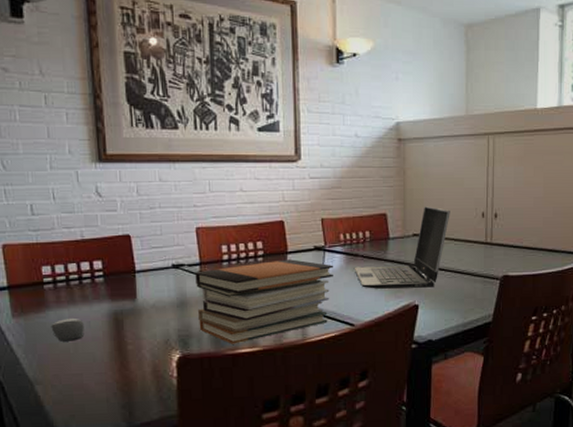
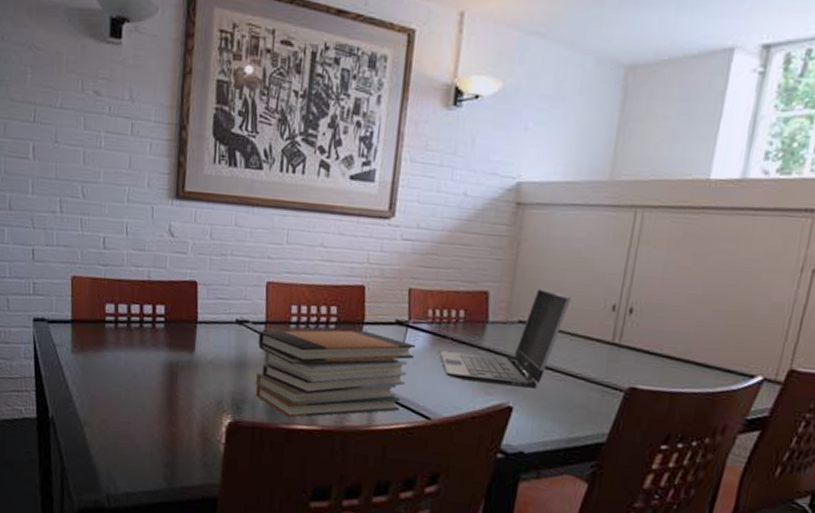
computer mouse: present [51,317,84,342] -> none [106,362,139,387]

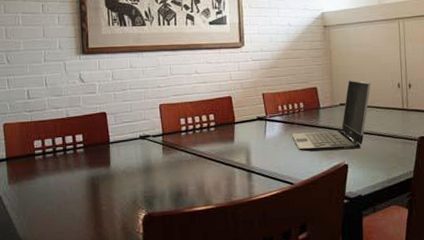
book stack: present [255,330,415,418] -> none [159,128,274,203]

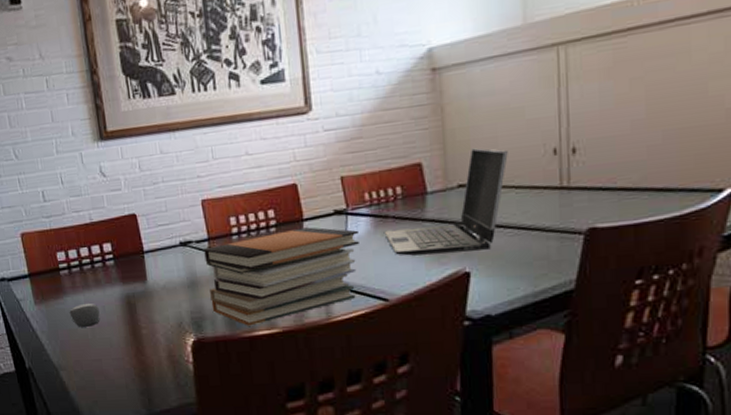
computer mouse: none [39,183,67,204] -> present [69,303,100,327]
book stack: none [159,128,274,203] -> present [204,227,359,326]

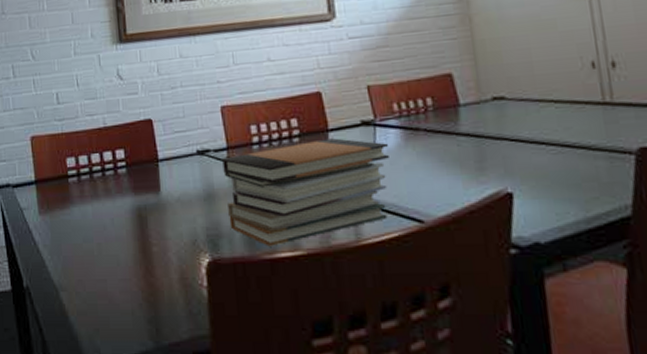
computer mouse: present [69,303,100,327] -> none [75,214,108,242]
laptop computer: present [383,148,508,256] -> none [415,59,544,173]

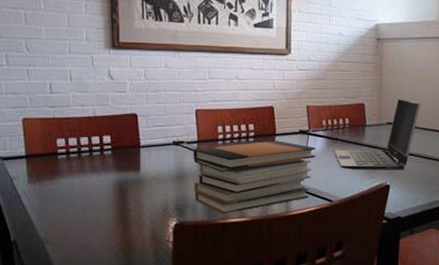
laptop computer: none [415,59,544,173] -> present [334,98,421,170]

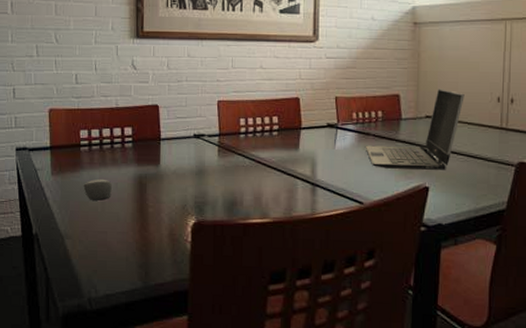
computer mouse: none [62,185,92,206] -> present [83,179,112,201]
book stack: present [193,141,315,214] -> none [214,135,345,214]

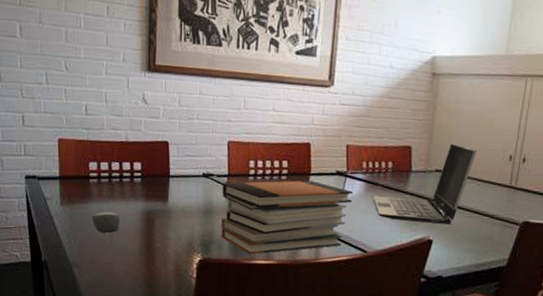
book stack: none [214,135,345,214] -> present [221,180,353,255]

